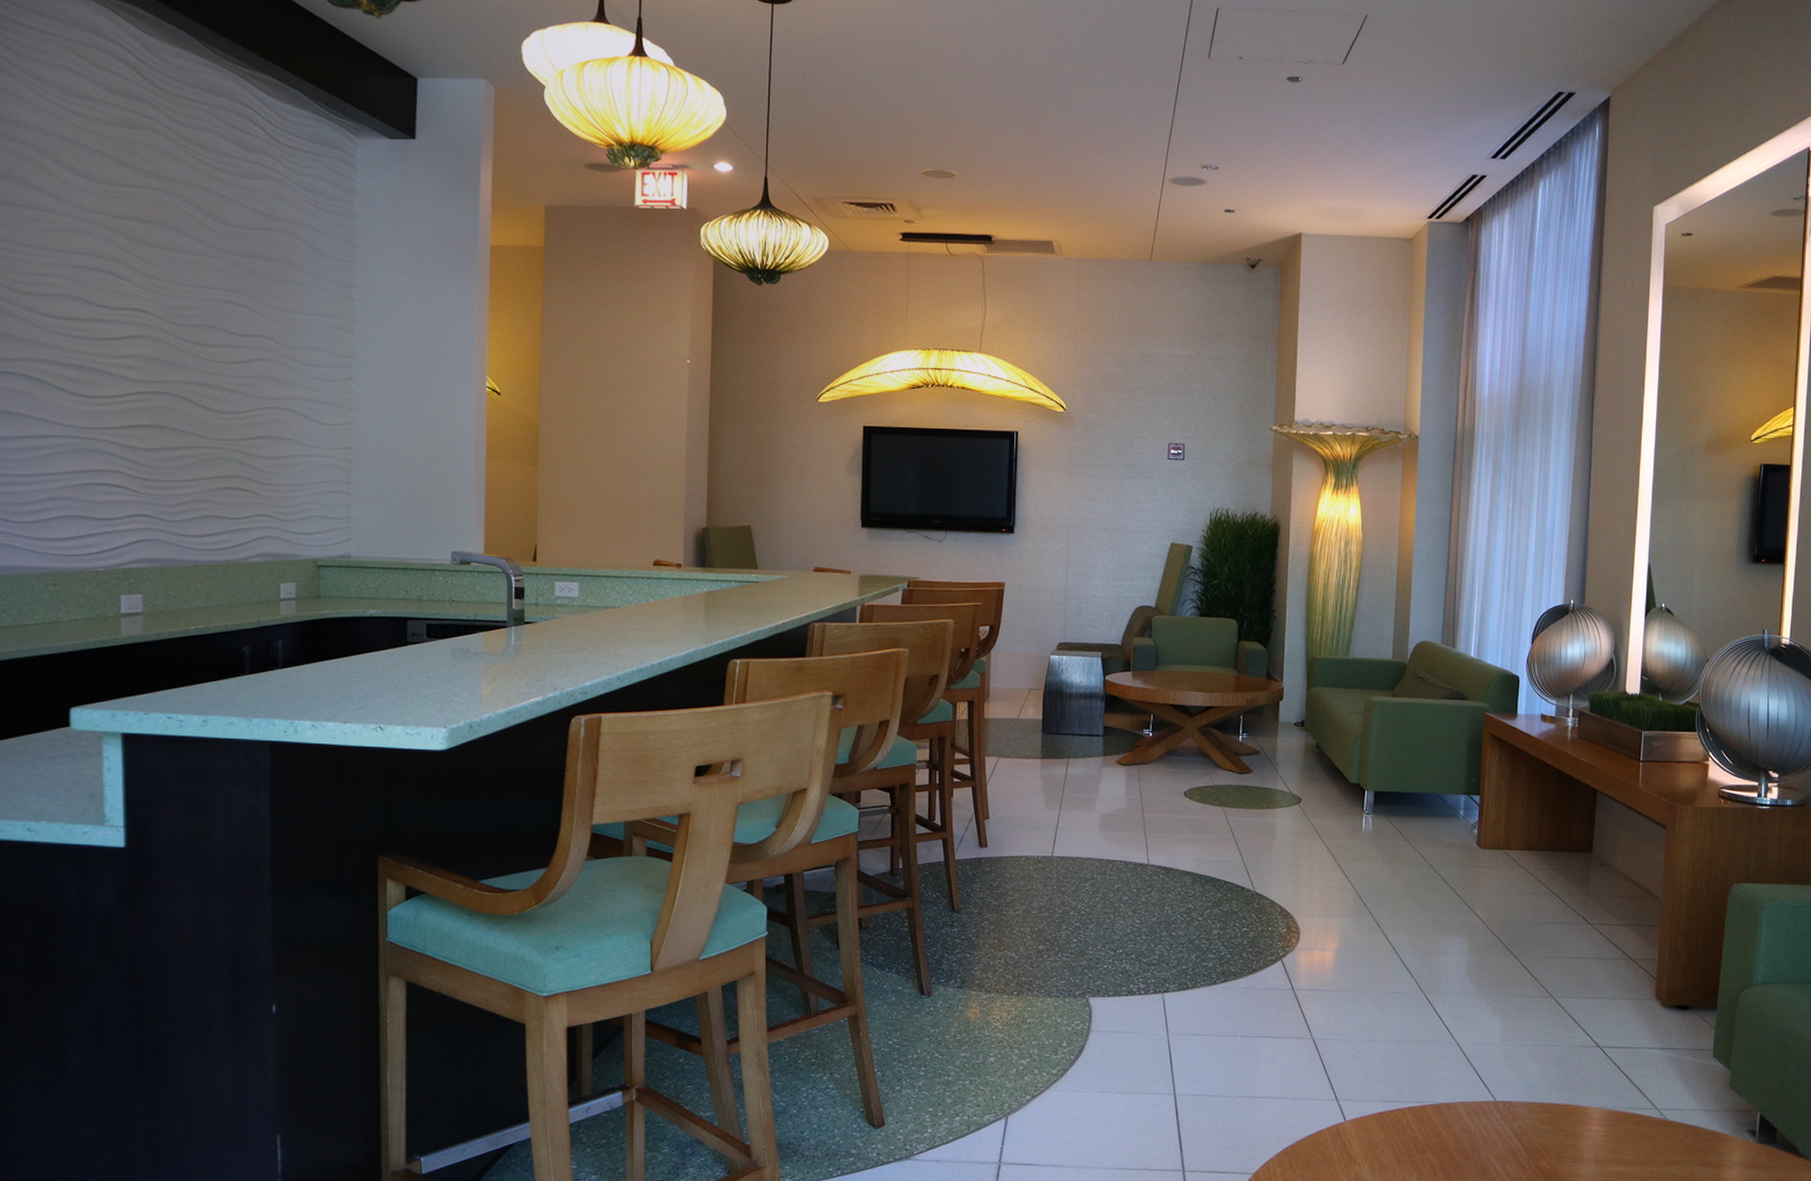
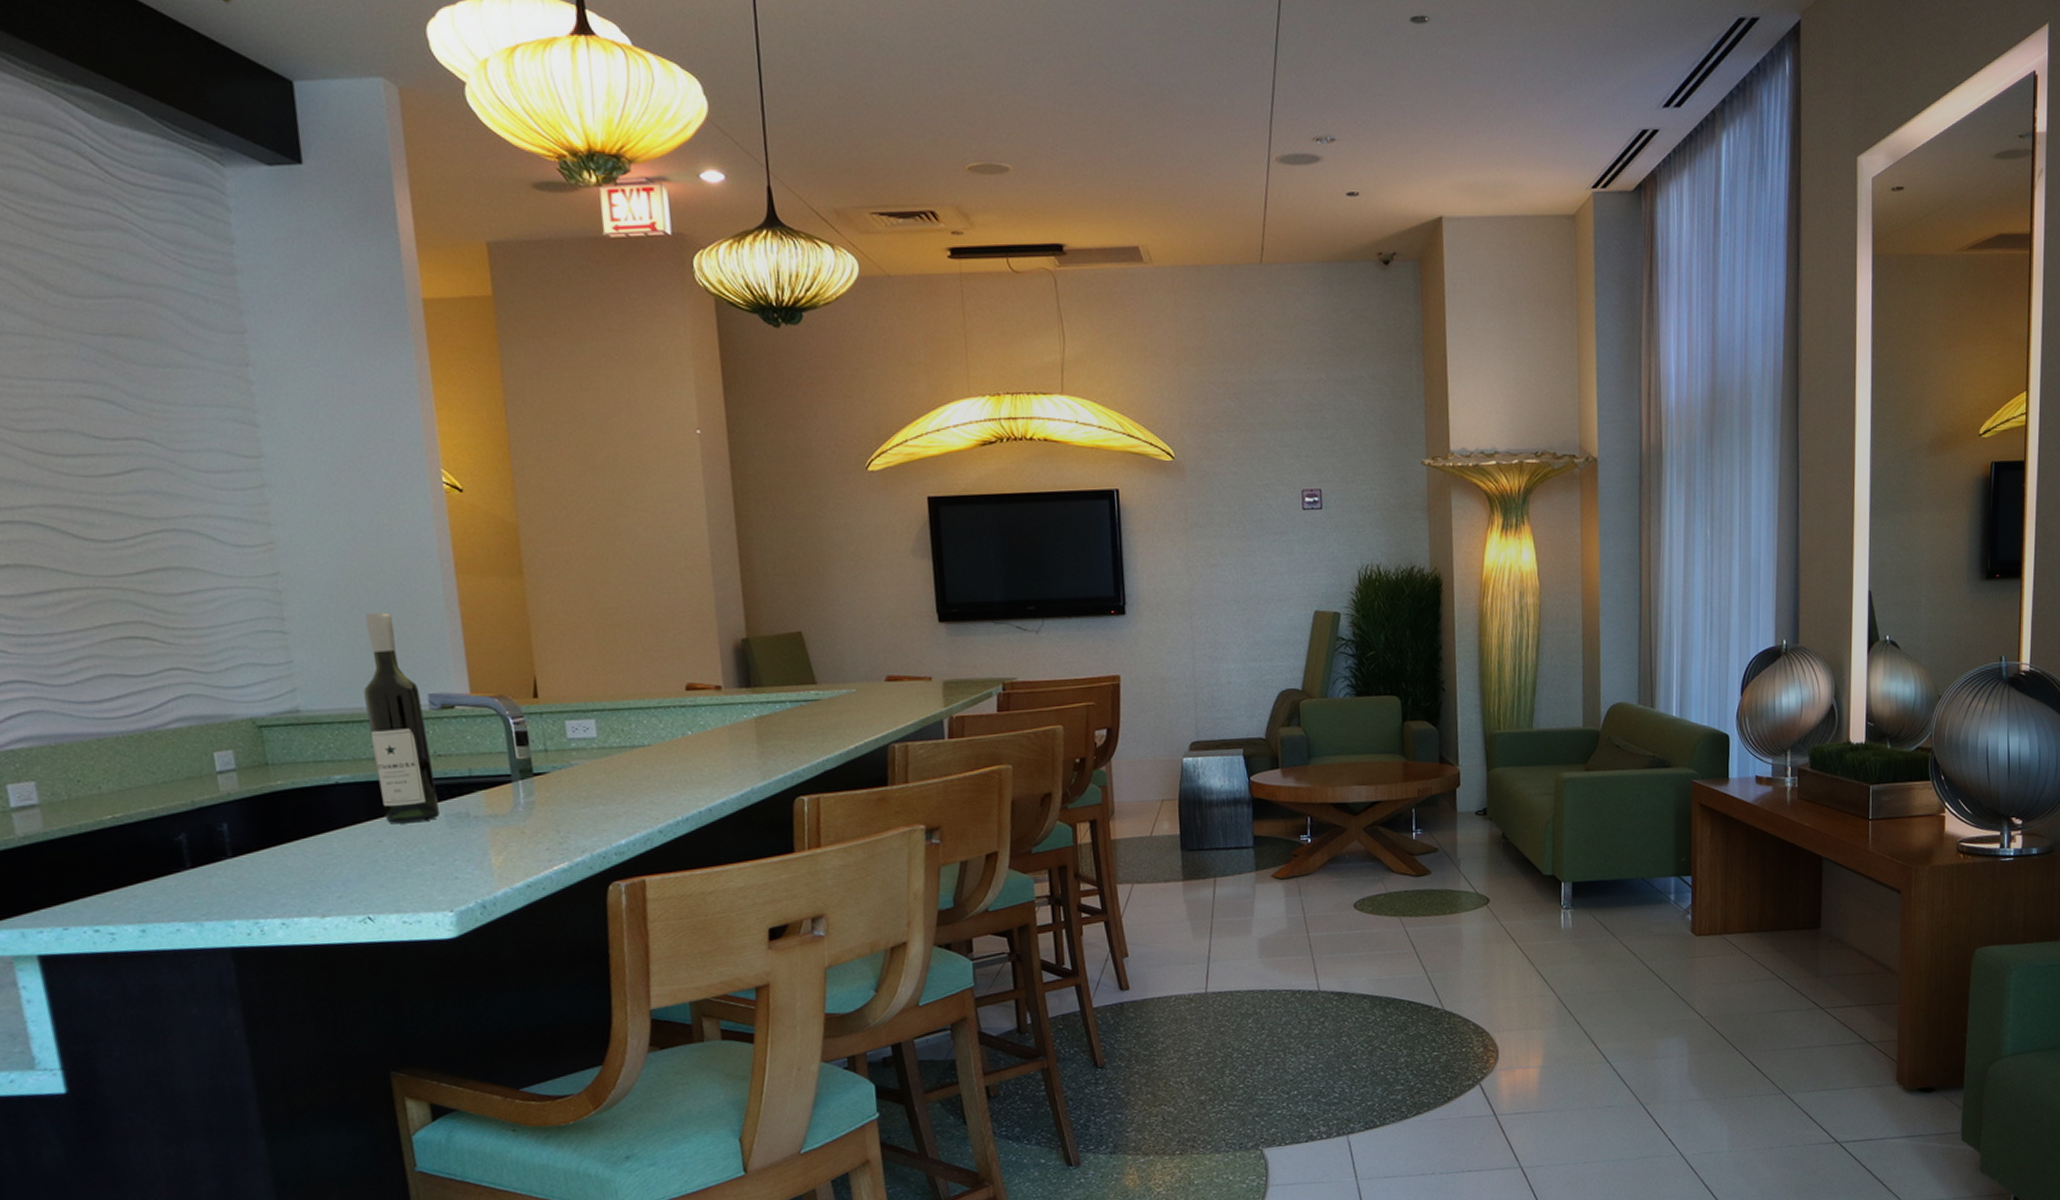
bottle: none [401,484,448,654] -> present [363,612,441,824]

